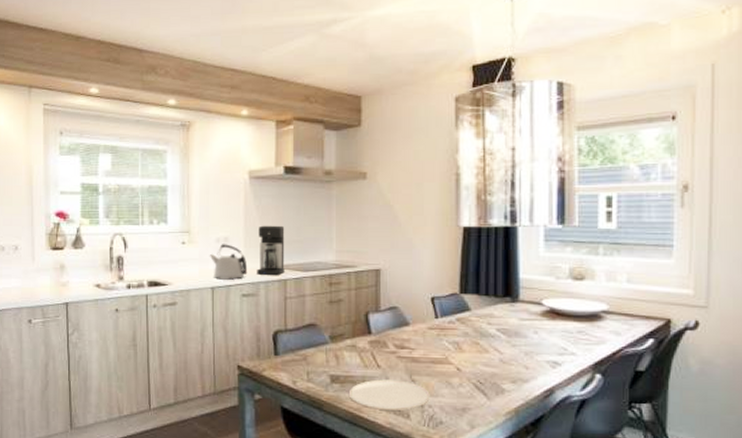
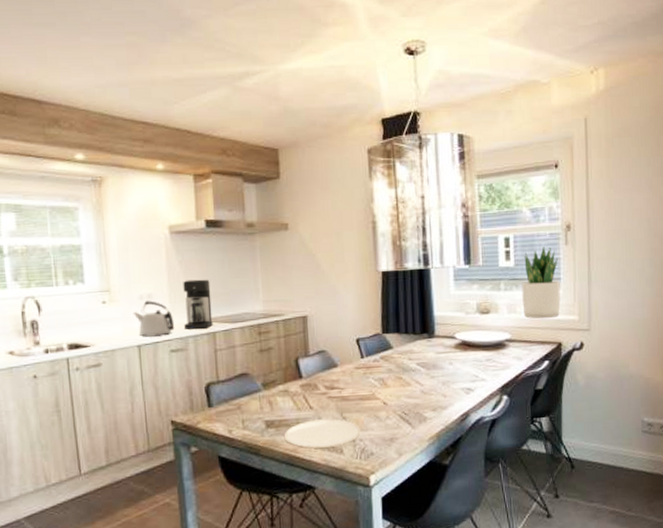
planter: none [624,208,672,291] -> present [522,247,561,319]

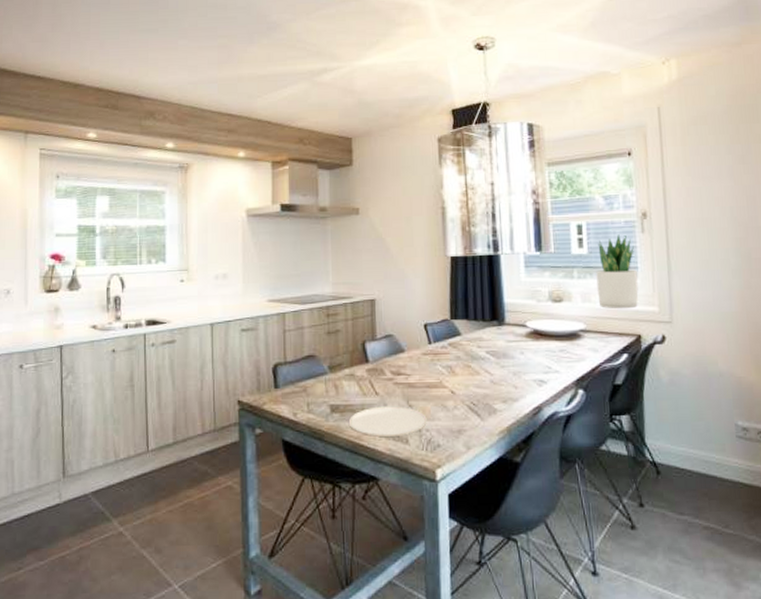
kettle: present [133,300,175,338] -> none [208,280,247,317]
coffee maker: present [183,279,213,330] -> none [256,260,283,309]

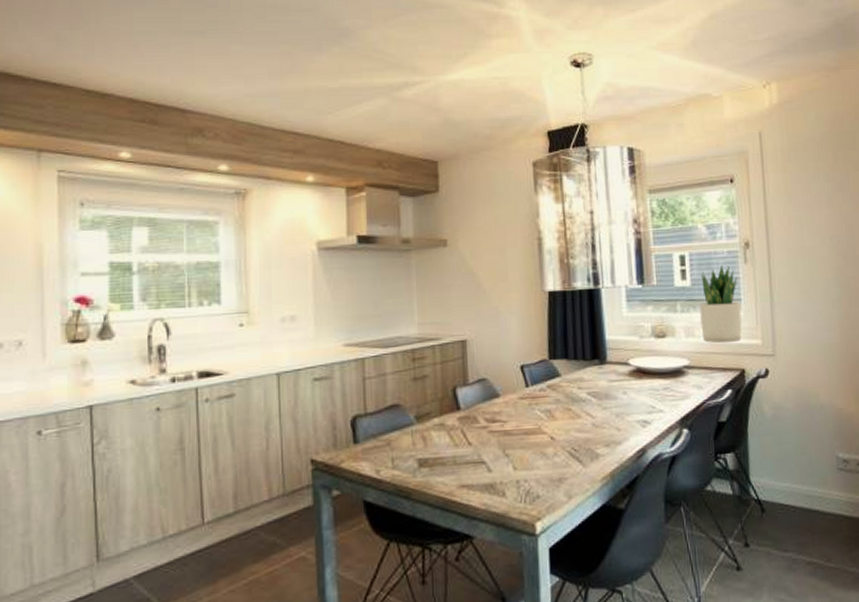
plate: present [348,406,427,437] -> none [438,456,525,491]

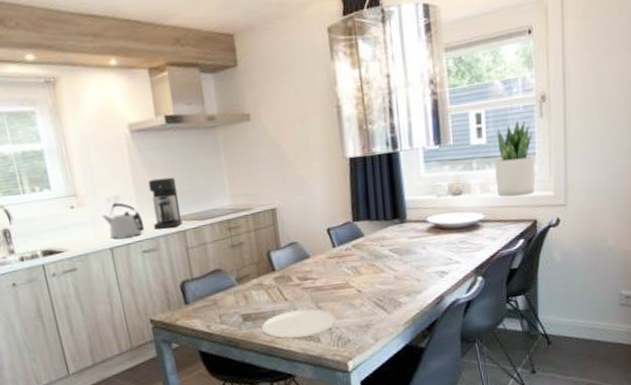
kettle: none [273,323,319,365] -> present [101,202,145,240]
coffee maker: none [330,299,362,355] -> present [148,177,182,230]
plate: none [438,456,525,491] -> present [261,308,336,339]

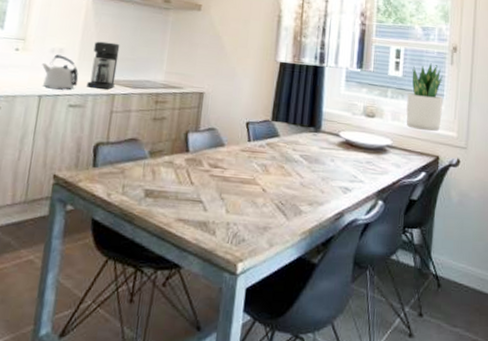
plate: present [261,308,336,339] -> none [160,196,236,227]

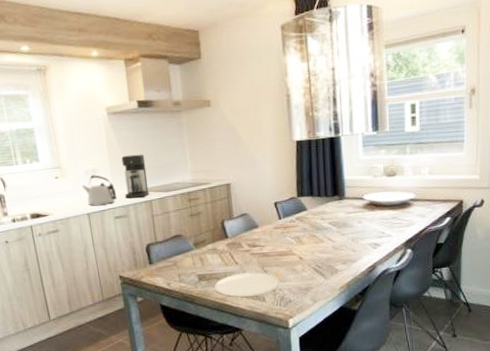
plate: none [160,196,236,227] -> present [214,272,280,298]
planter: present [406,63,443,132] -> none [426,111,463,180]

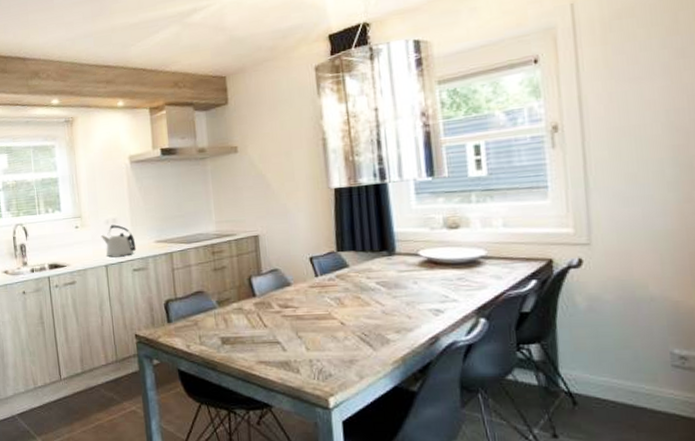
coffee maker: present [121,154,149,199] -> none [142,203,170,250]
plate: present [214,272,280,298] -> none [239,337,317,367]

